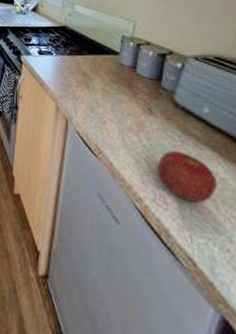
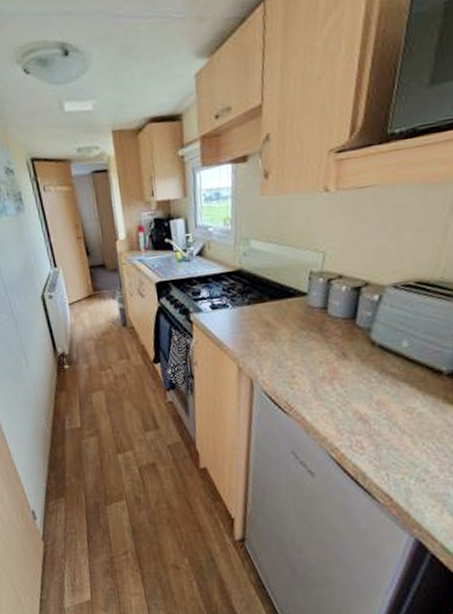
fruit: present [157,150,218,203] -> none [352,392,416,442]

